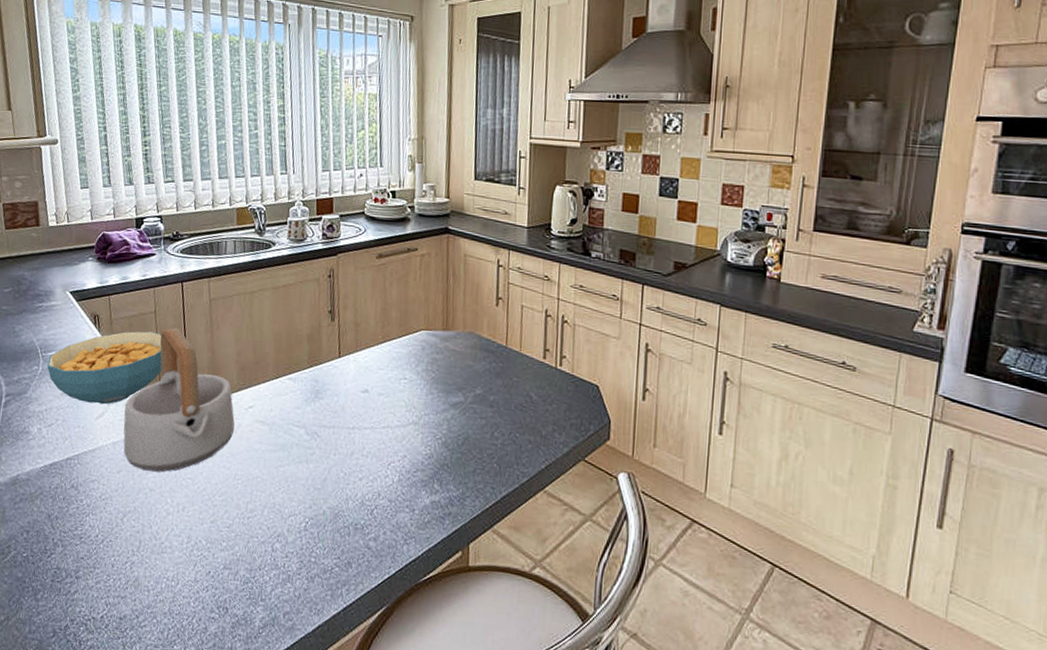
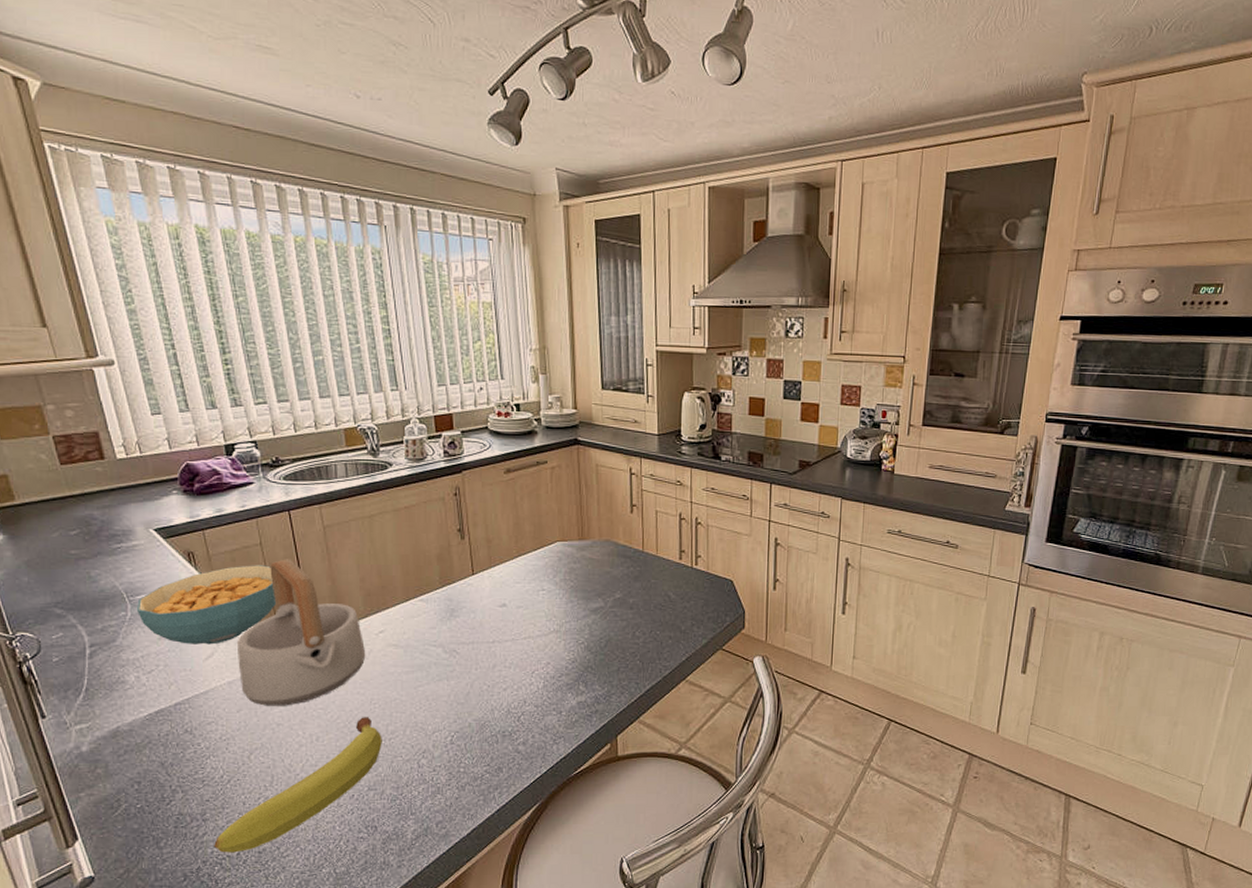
fruit: none [82,492,242,616] -> present [214,717,382,853]

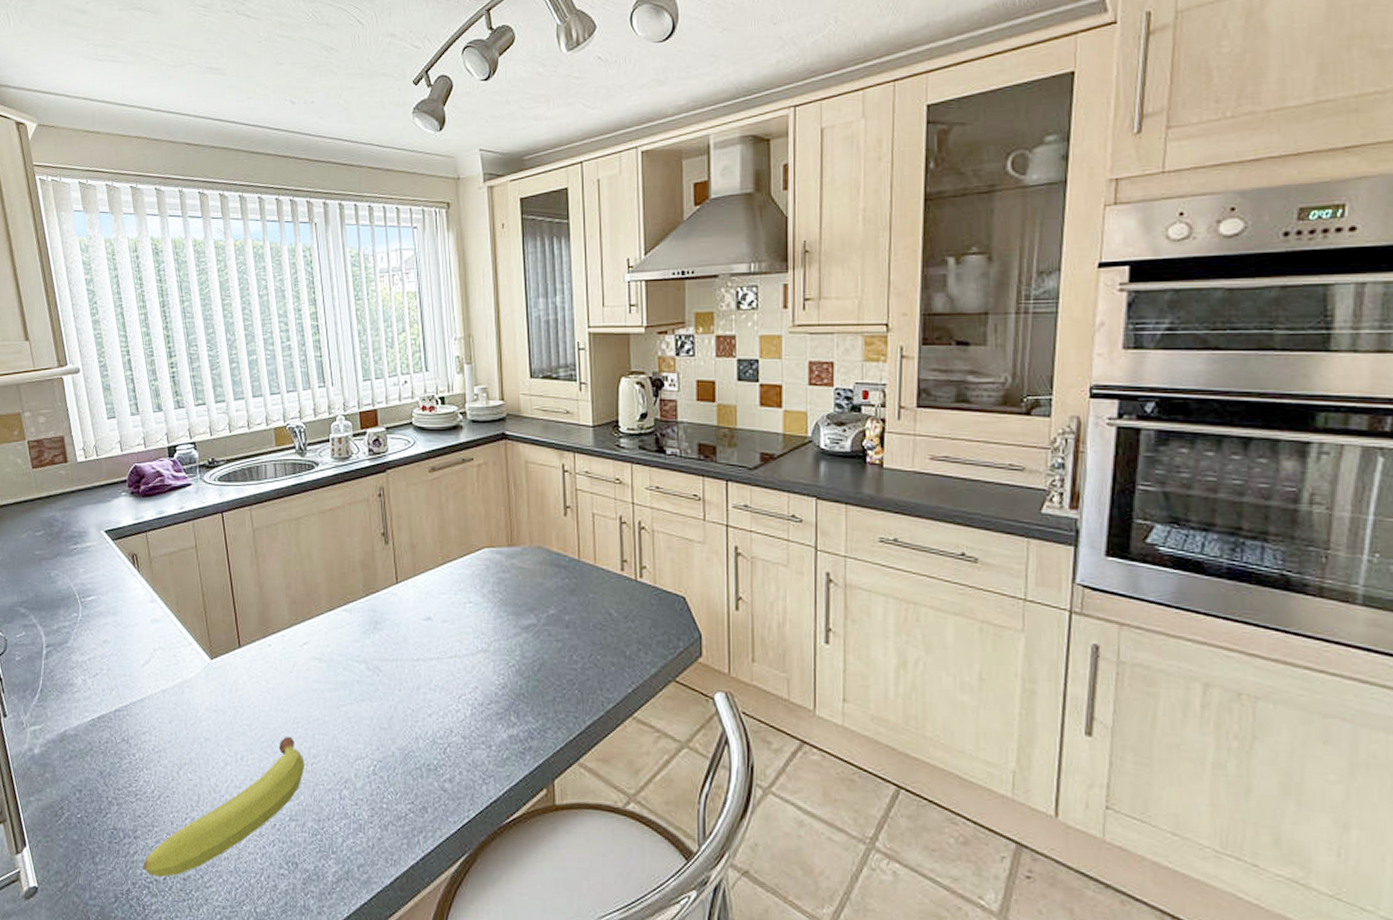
cereal bowl: present [137,565,277,645] -> none [87,568,209,650]
teapot: present [238,559,366,706] -> none [171,562,290,720]

